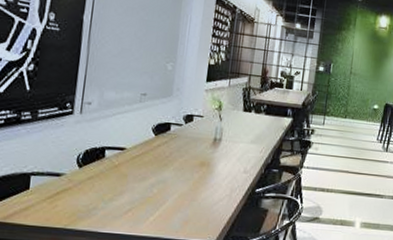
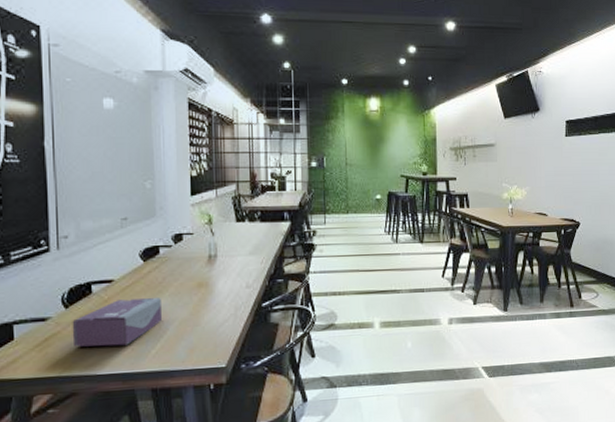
tissue box: none [81,167,166,209] -> present [72,298,163,347]

